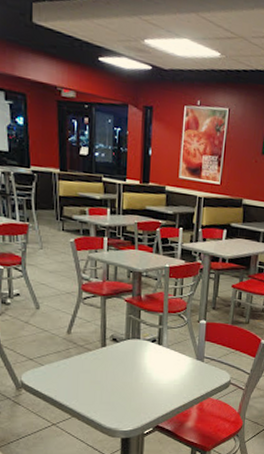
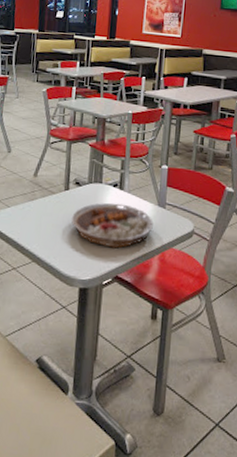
plate: none [110,358,192,401] -> present [71,202,153,249]

